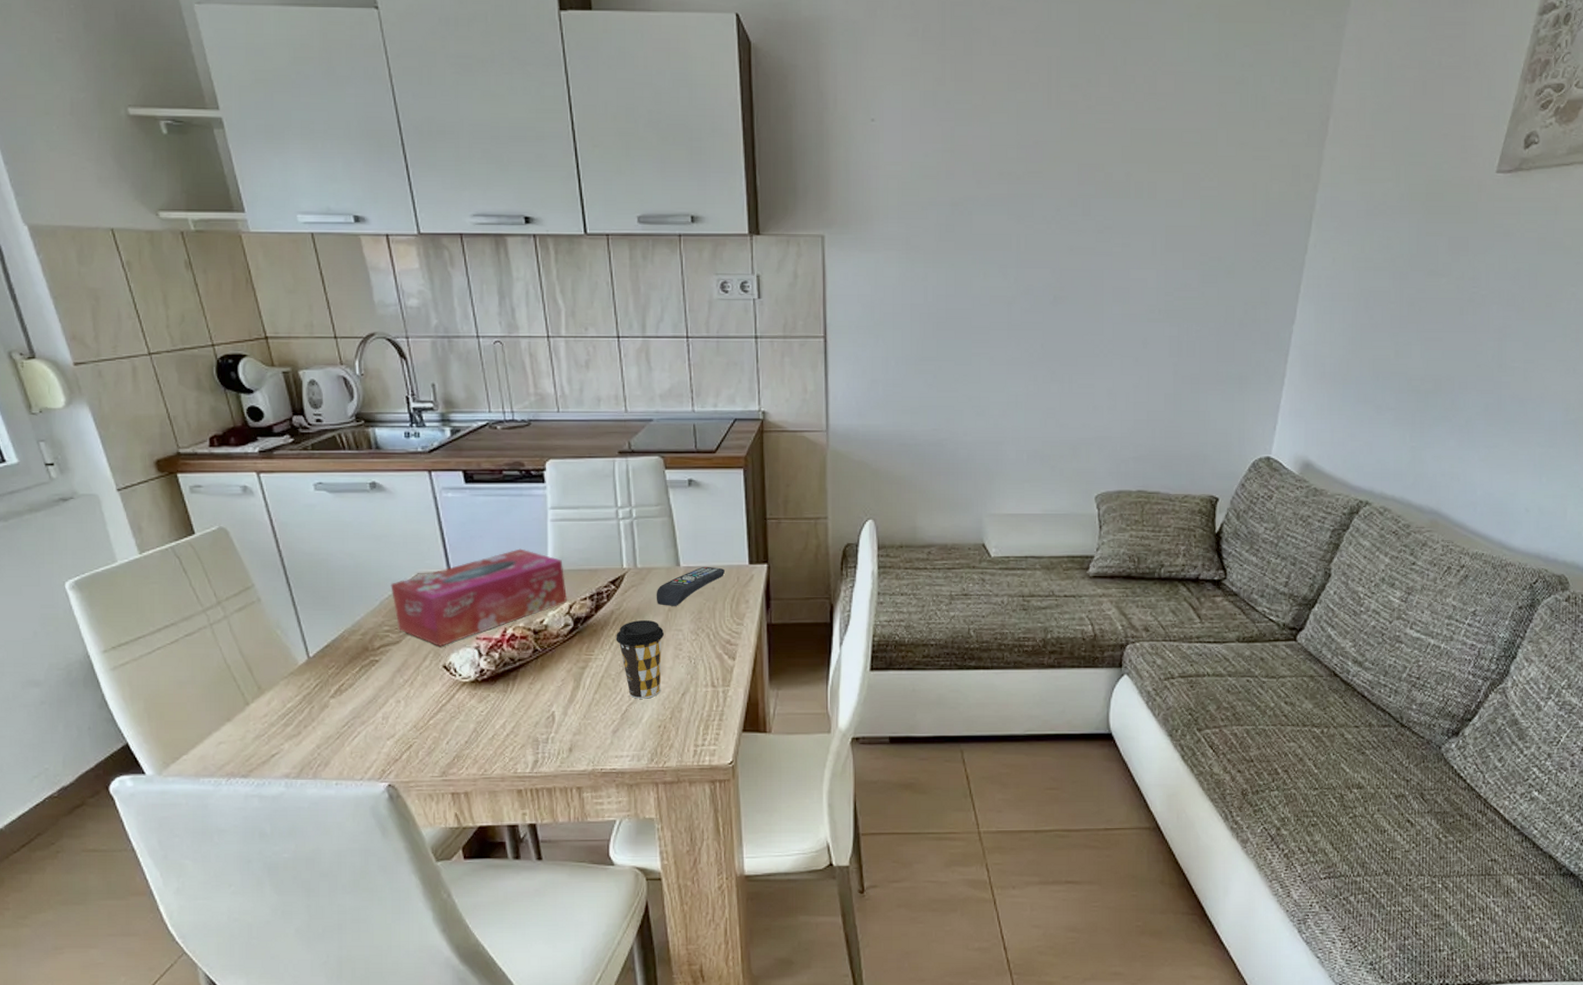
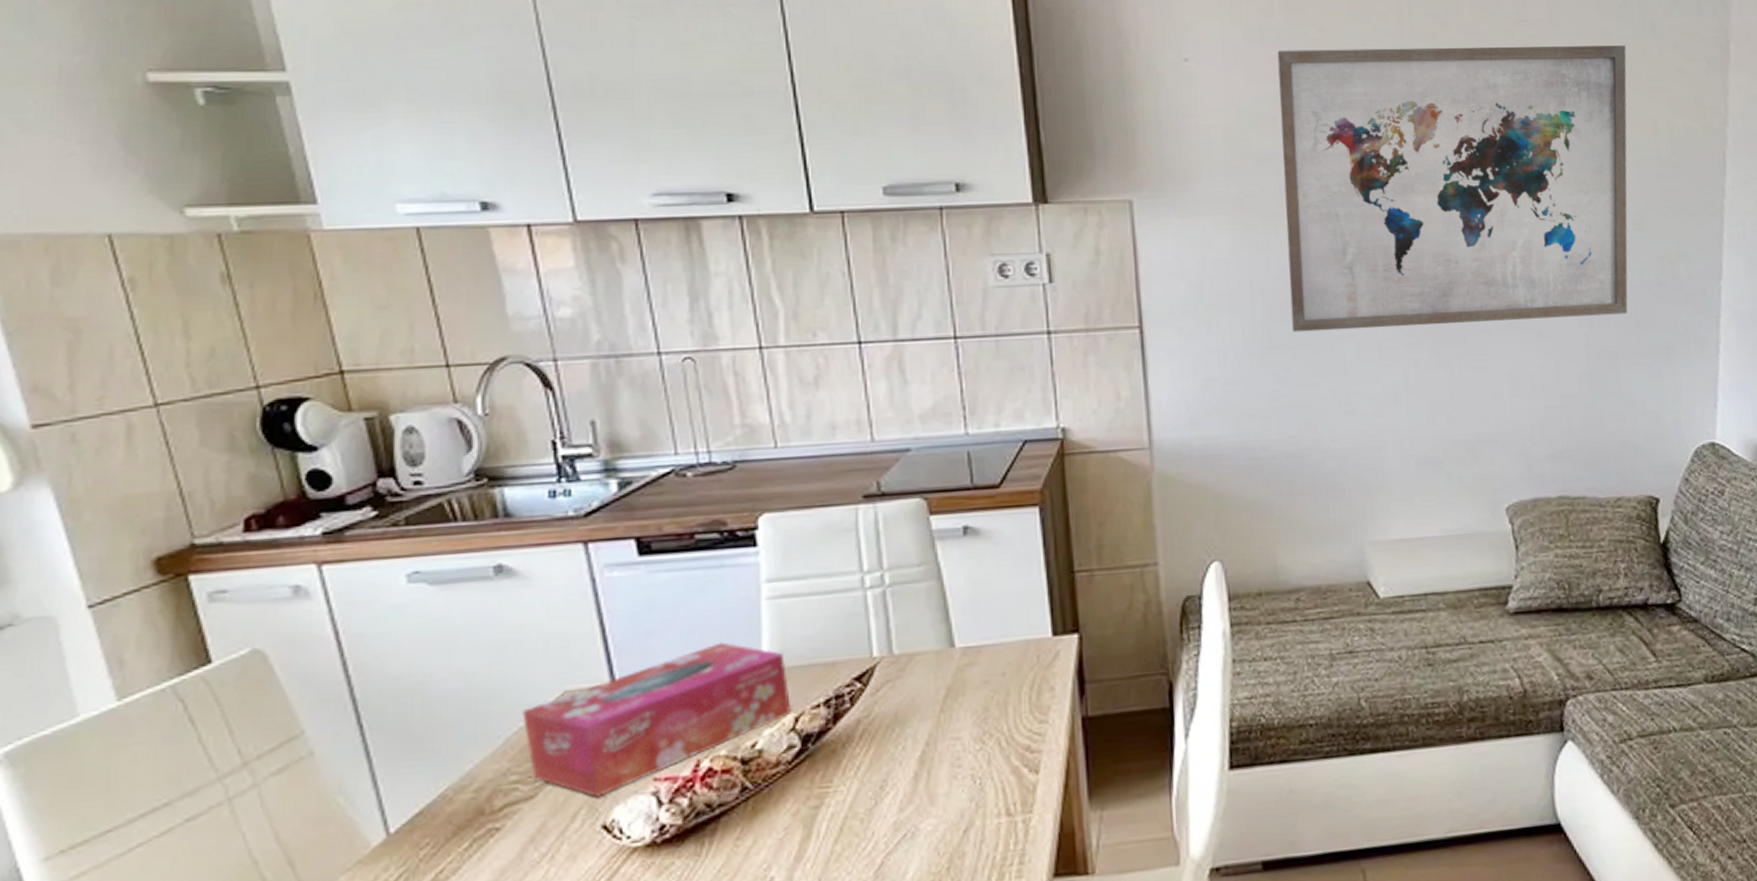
coffee cup: present [616,620,665,699] -> none [864,728,936,845]
remote control: present [656,566,725,606] -> none [921,644,1019,706]
wall art: none [941,114,1238,349] -> present [1277,45,1628,332]

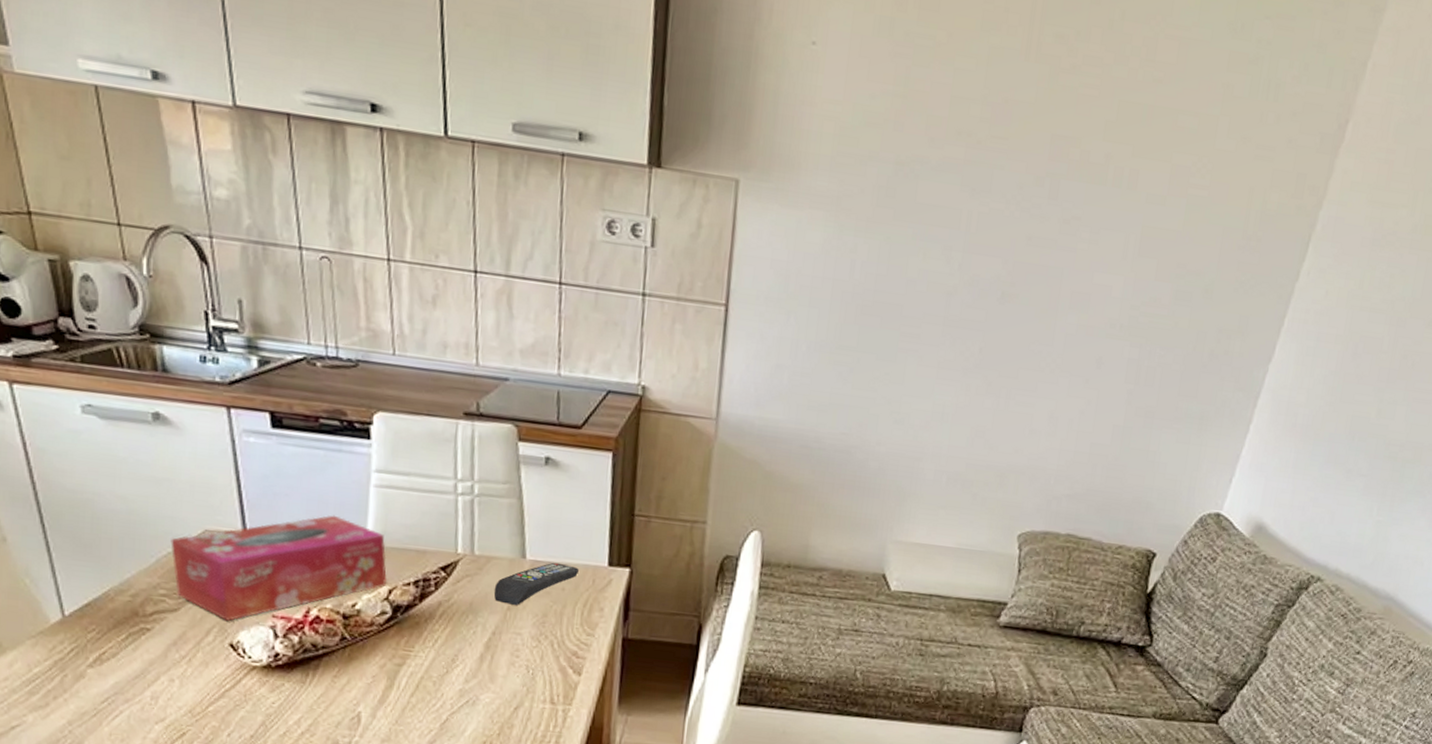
remote control: none [921,644,1019,706] -> present [493,562,579,605]
wall art: present [1277,45,1628,332] -> none [863,49,1244,378]

